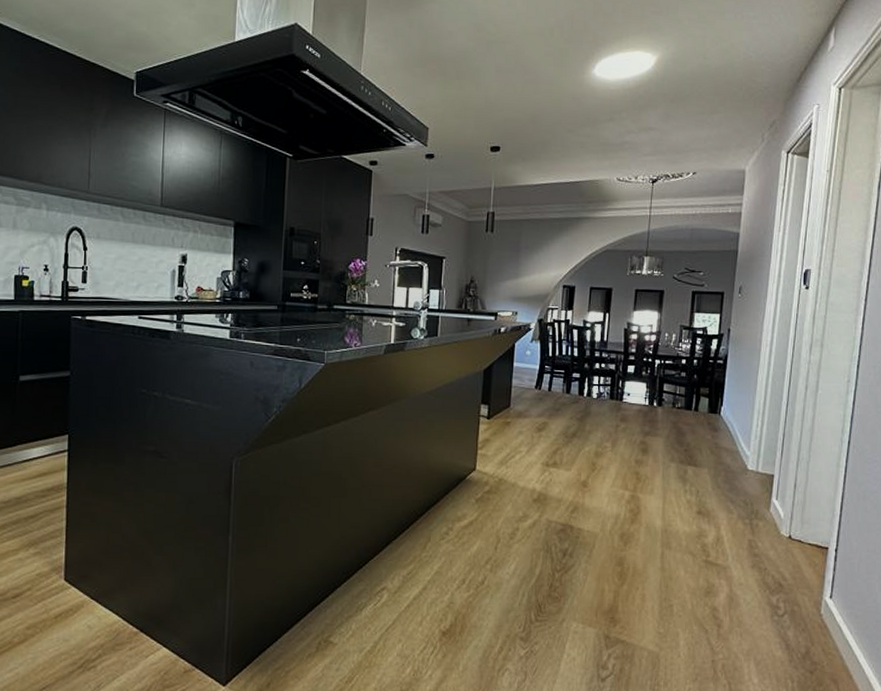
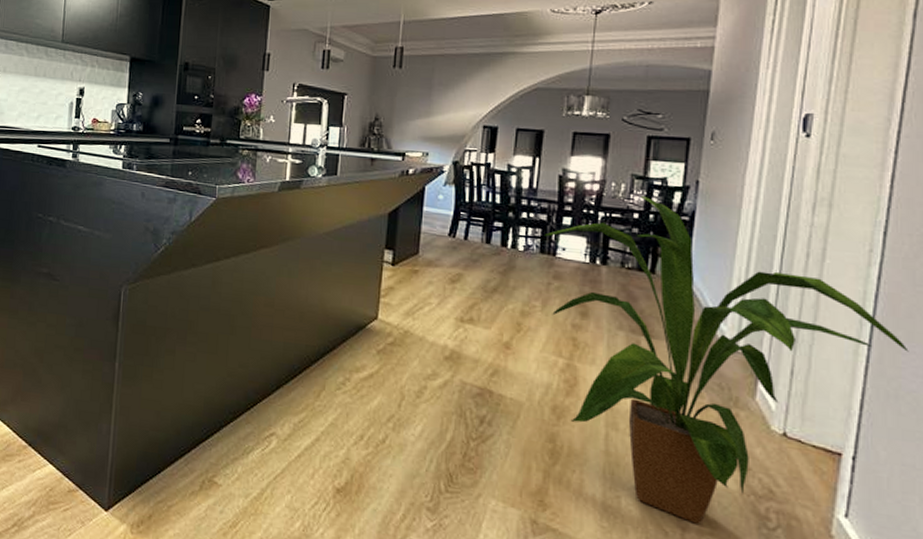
house plant: none [613,343,873,620] -> present [544,195,909,524]

